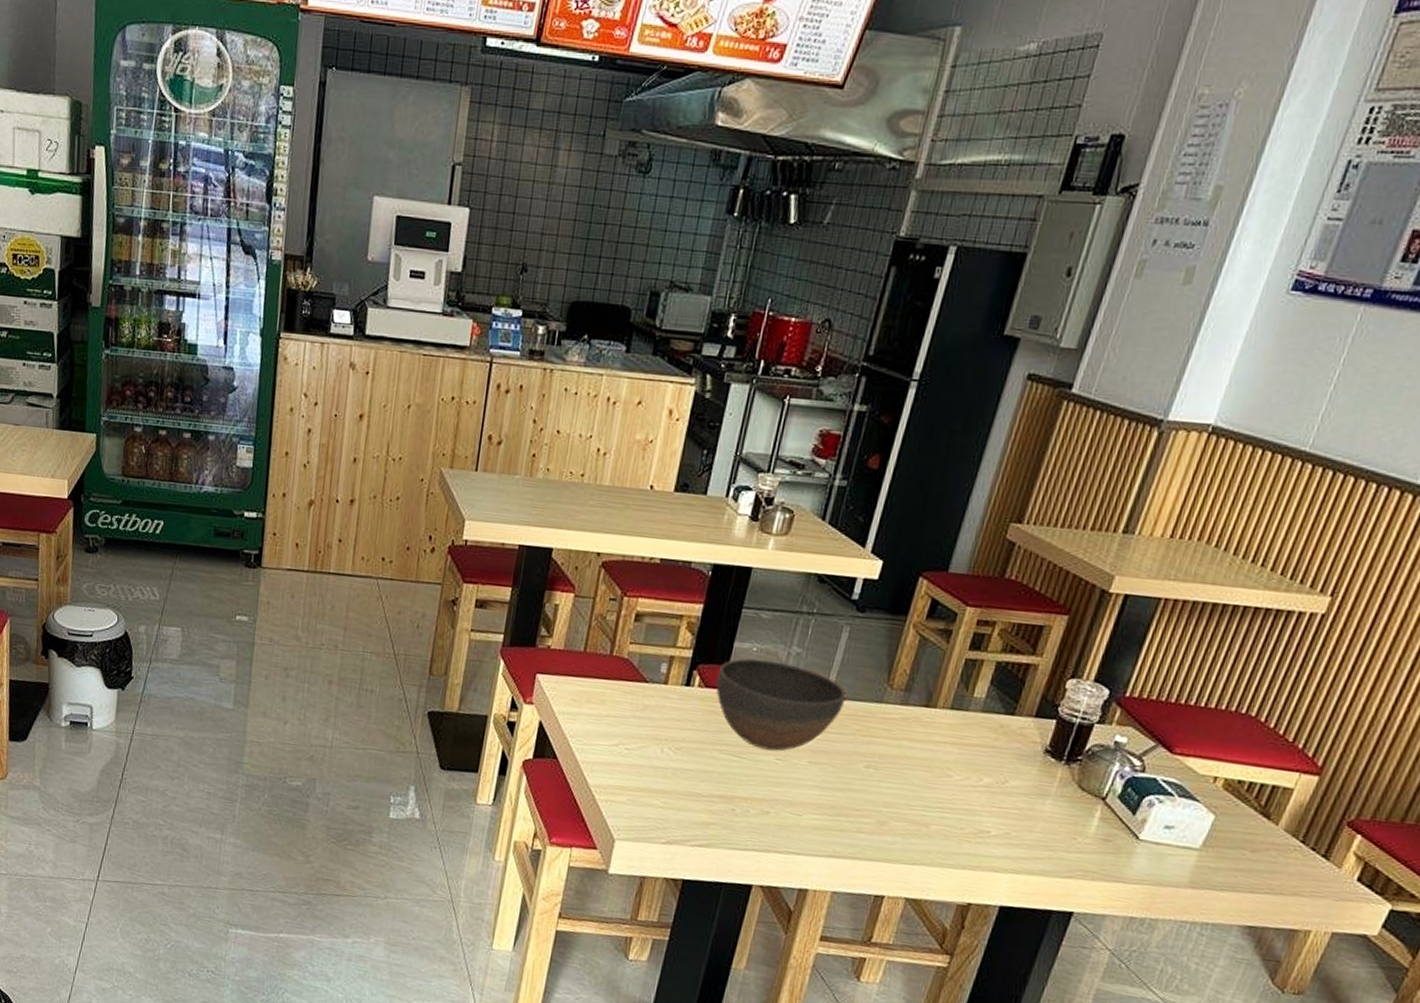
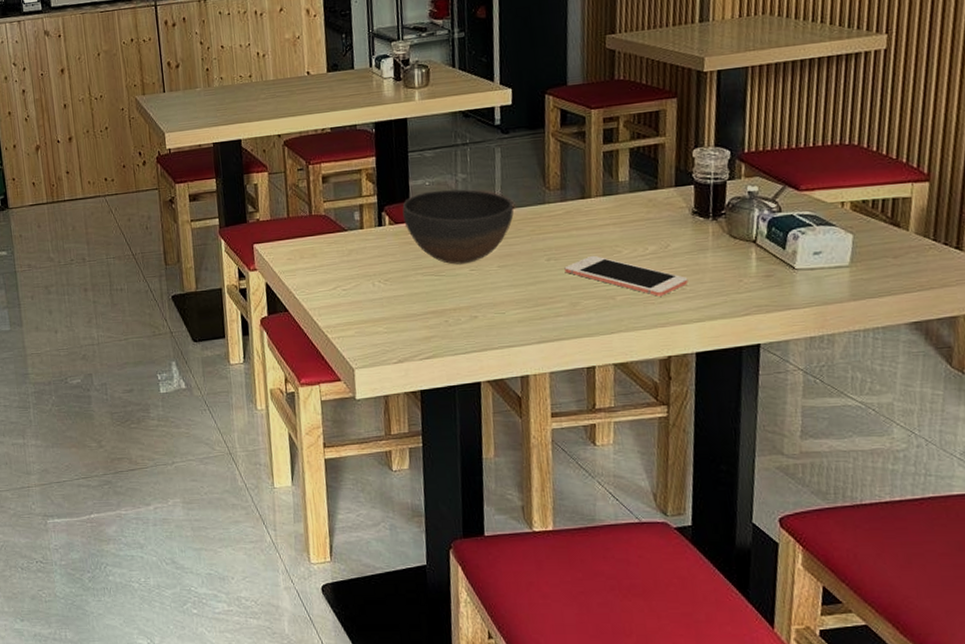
cell phone: none [882,773,1017,836] -> present [564,255,689,297]

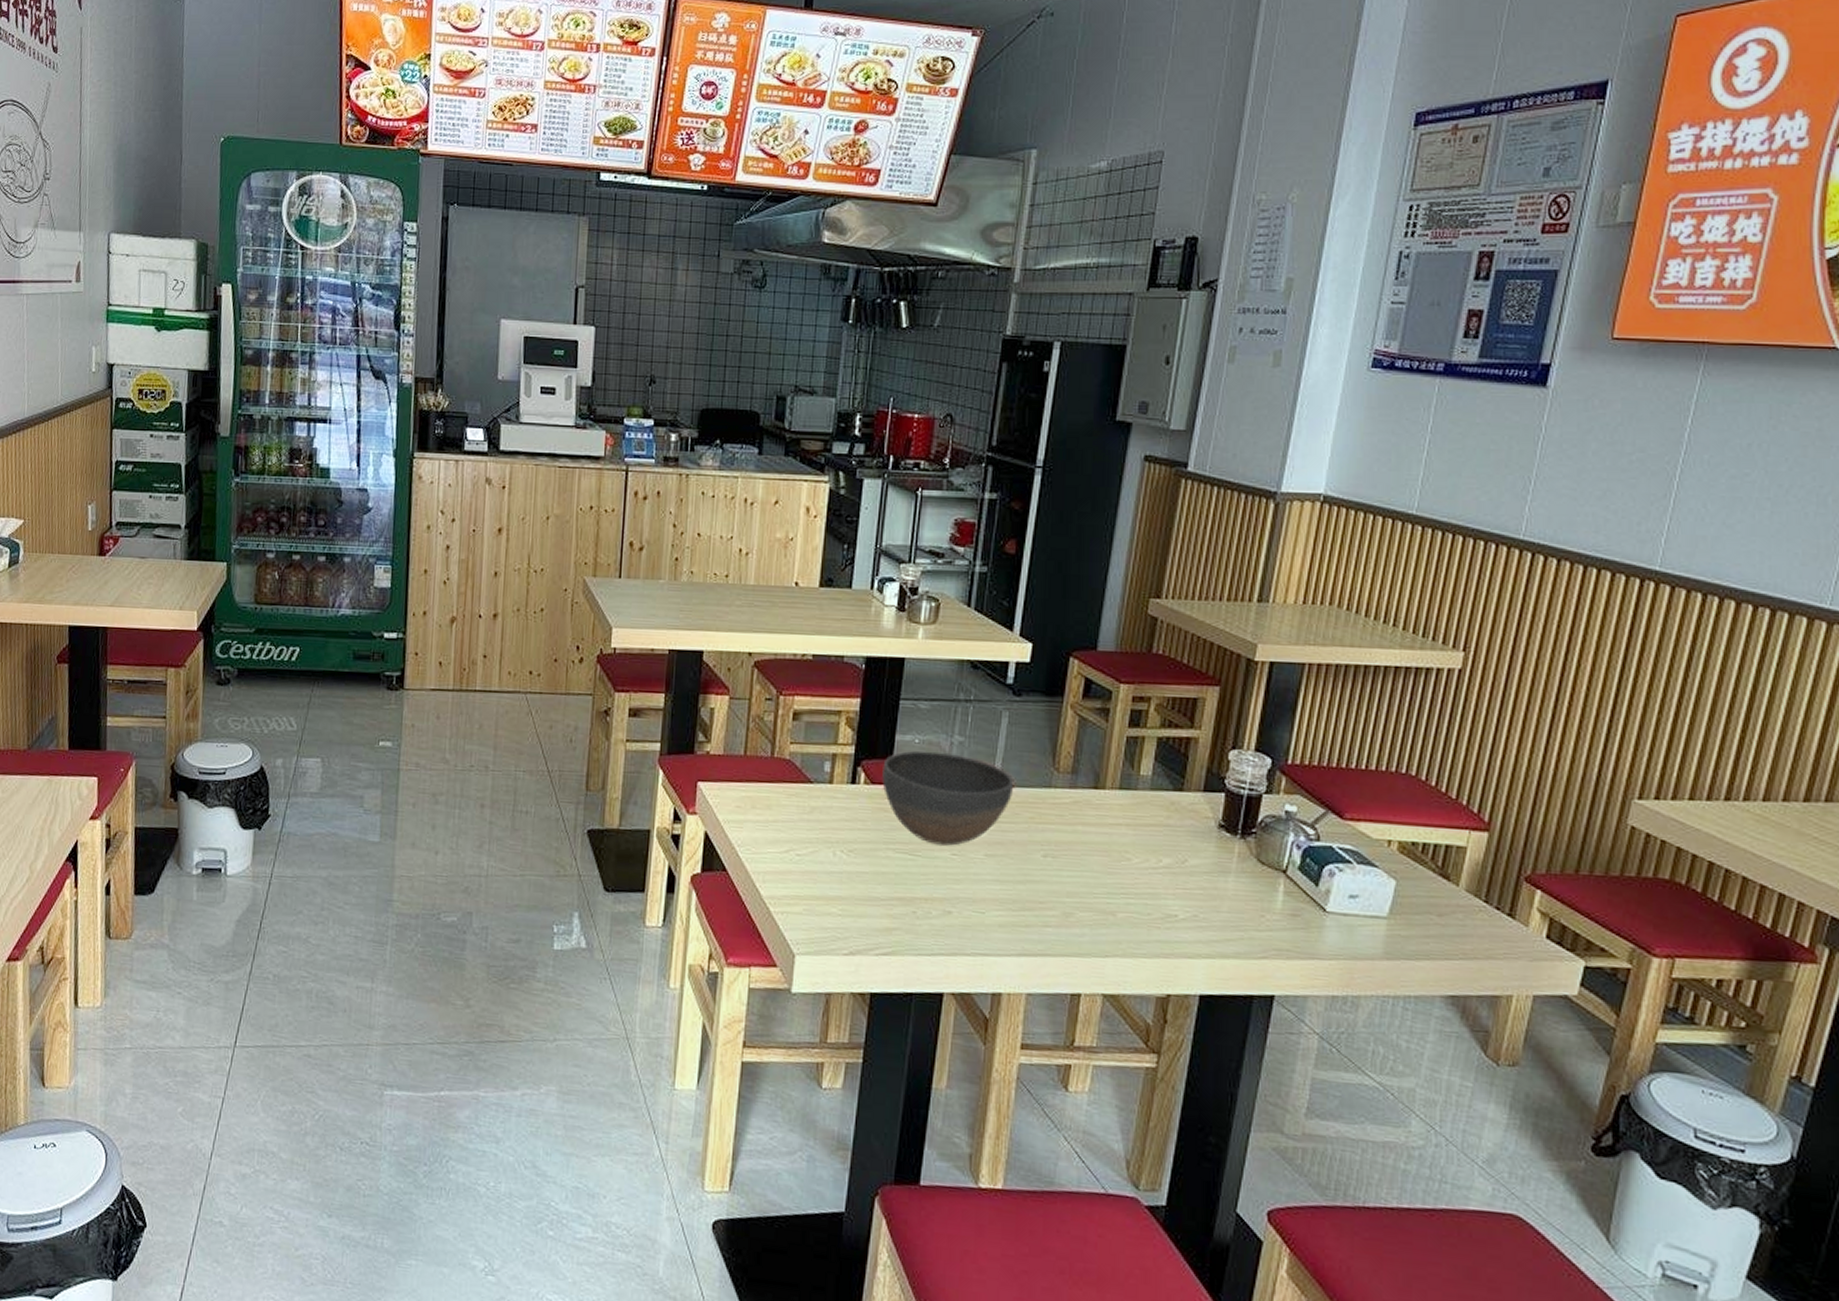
cell phone: present [564,255,689,297] -> none [1062,858,1203,921]

